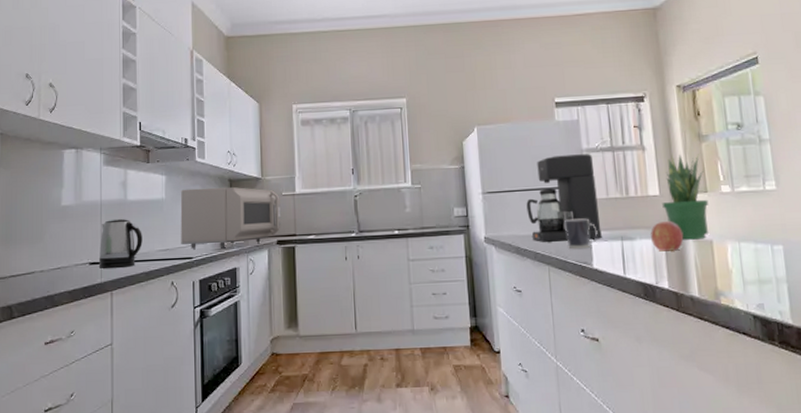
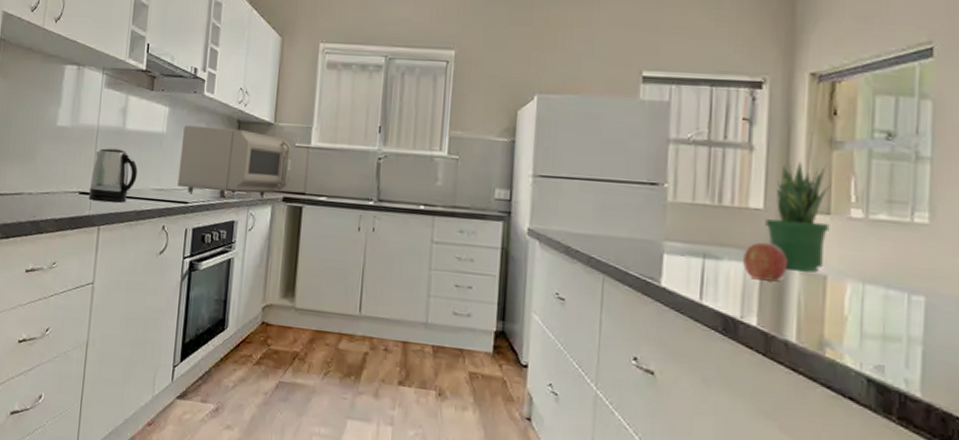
coffee maker: present [526,154,602,243] -> none [586,142,681,253]
mug: present [563,218,598,250] -> none [631,222,674,262]

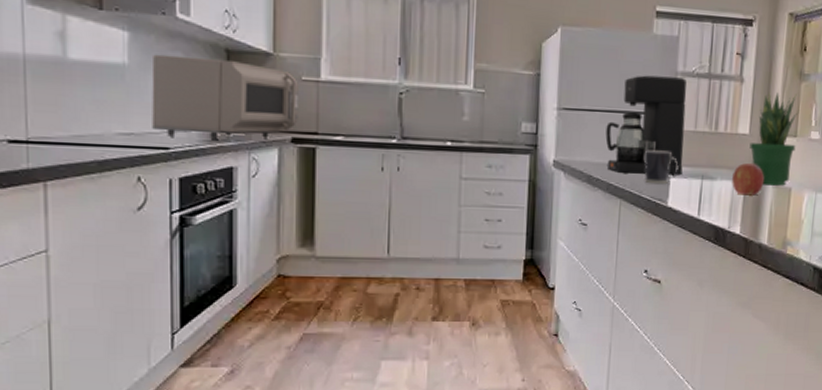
kettle: present [88,147,138,203] -> none [22,82,93,152]
coffee maker: none [586,142,681,253] -> present [605,75,687,177]
mug: none [631,222,674,262] -> present [644,150,679,185]

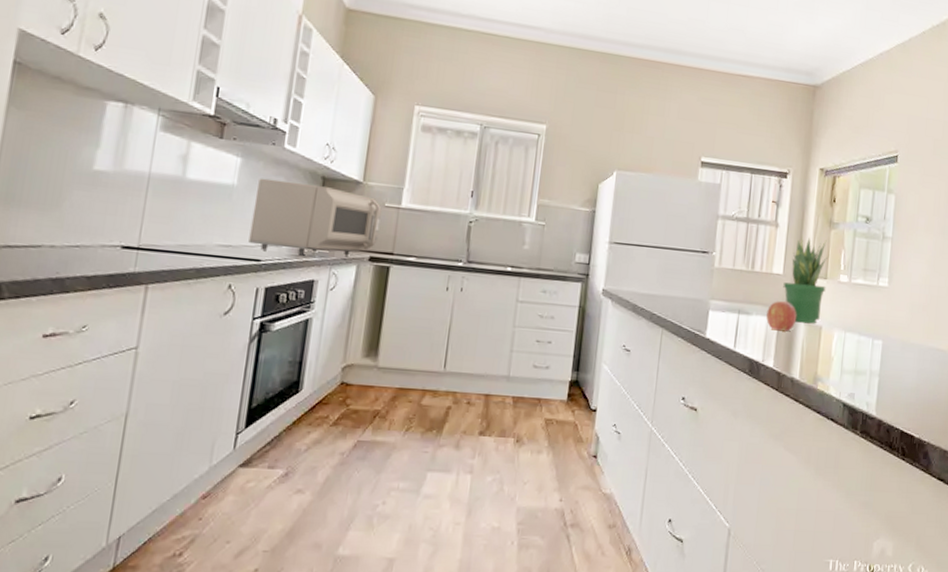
coffee maker: present [605,75,687,177] -> none [651,216,727,310]
mug: present [644,150,679,185] -> none [685,284,718,317]

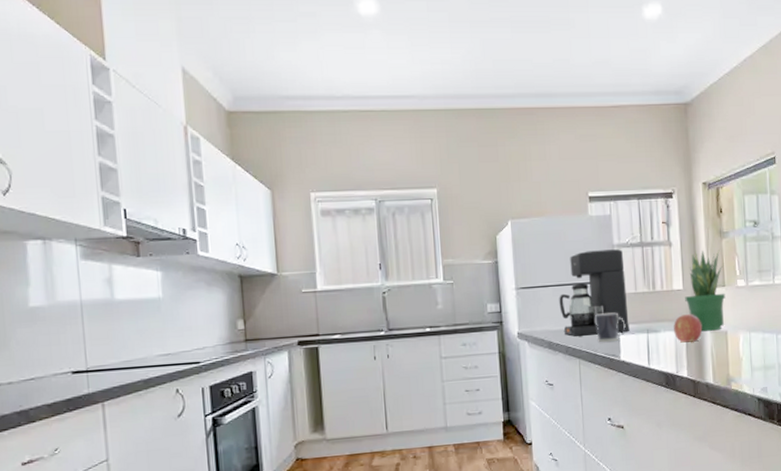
microwave: present [248,178,382,256] -> none [182,283,302,353]
coffee maker: none [651,216,727,310] -> present [559,249,630,337]
mug: none [685,284,718,317] -> present [594,312,626,343]

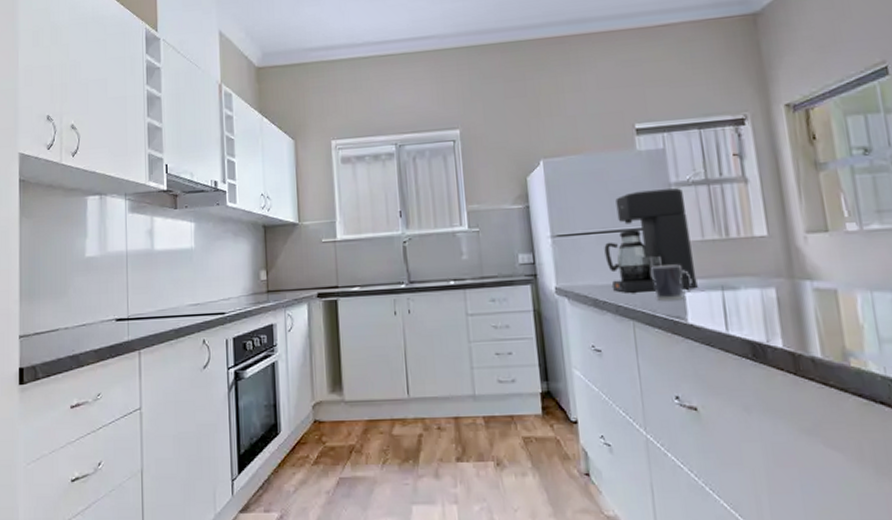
fruit: present [674,314,703,343] -> none [758,267,800,303]
planter: present [685,250,726,332] -> none [771,185,831,289]

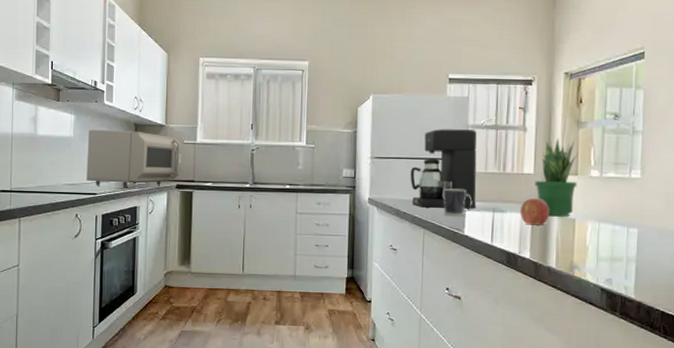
microwave: none [211,234,322,303] -> present [86,129,182,188]
fruit: none [758,267,800,303] -> present [520,198,550,226]
planter: none [771,185,831,289] -> present [535,138,579,217]

